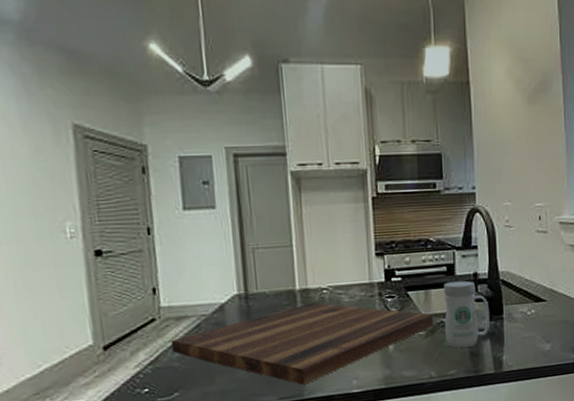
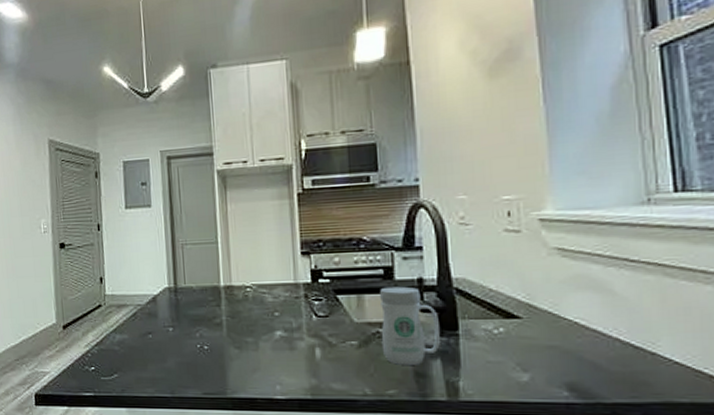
cutting board: present [170,303,434,385] -> none [112,301,368,383]

